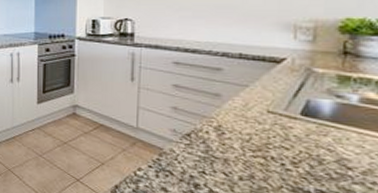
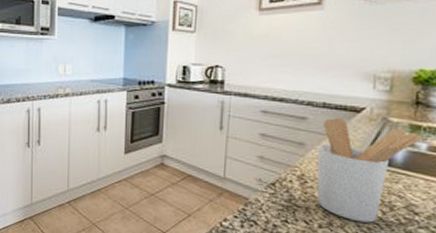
utensil holder: none [234,68,355,177] -> present [317,117,424,223]

